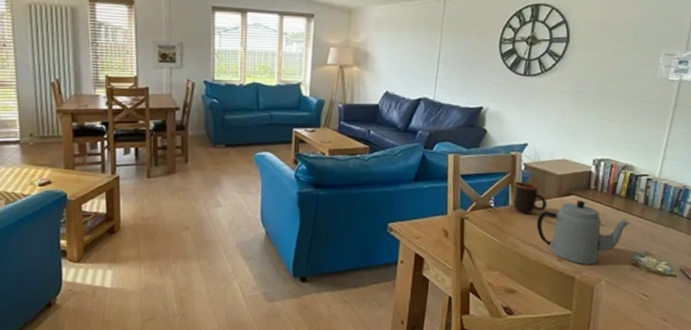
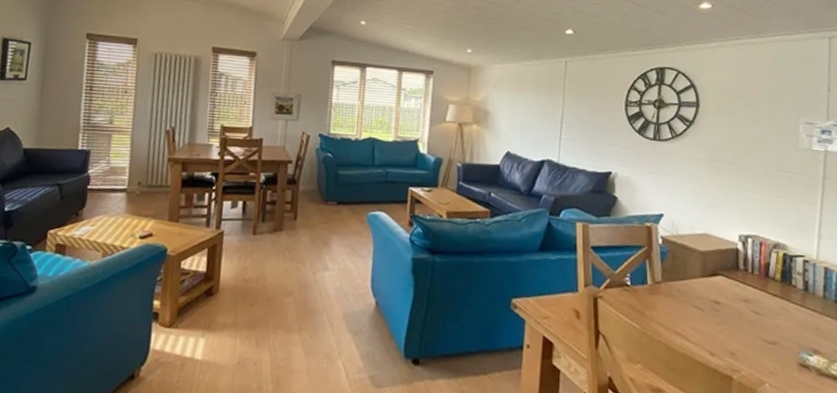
mug: present [514,181,547,214] -> none [651,256,692,296]
teapot: present [536,200,630,264] -> none [681,282,790,362]

